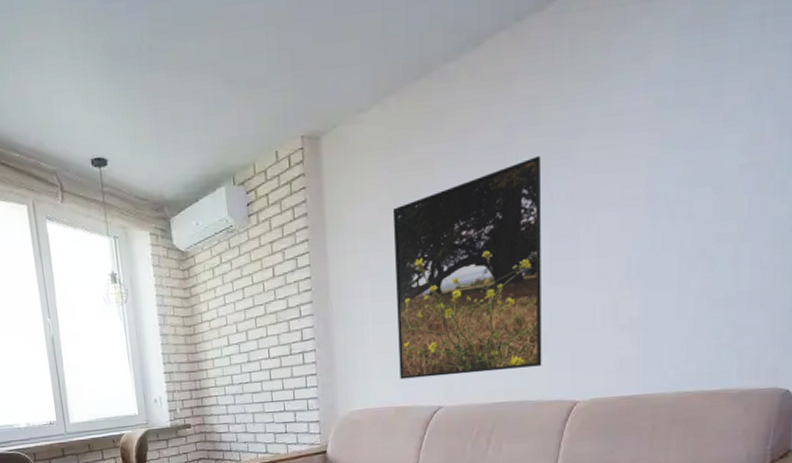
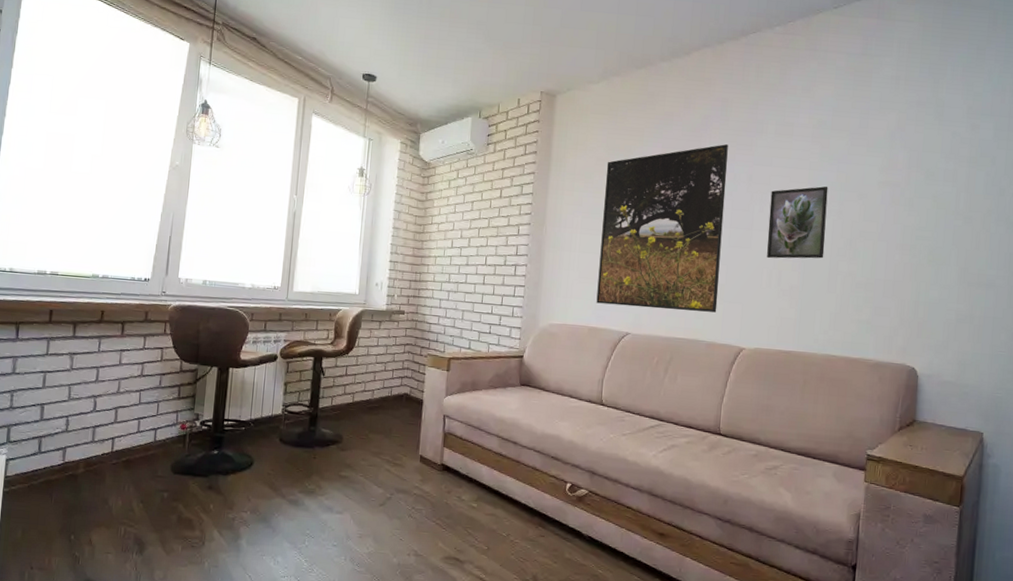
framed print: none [598,184,673,291] -> present [767,186,828,259]

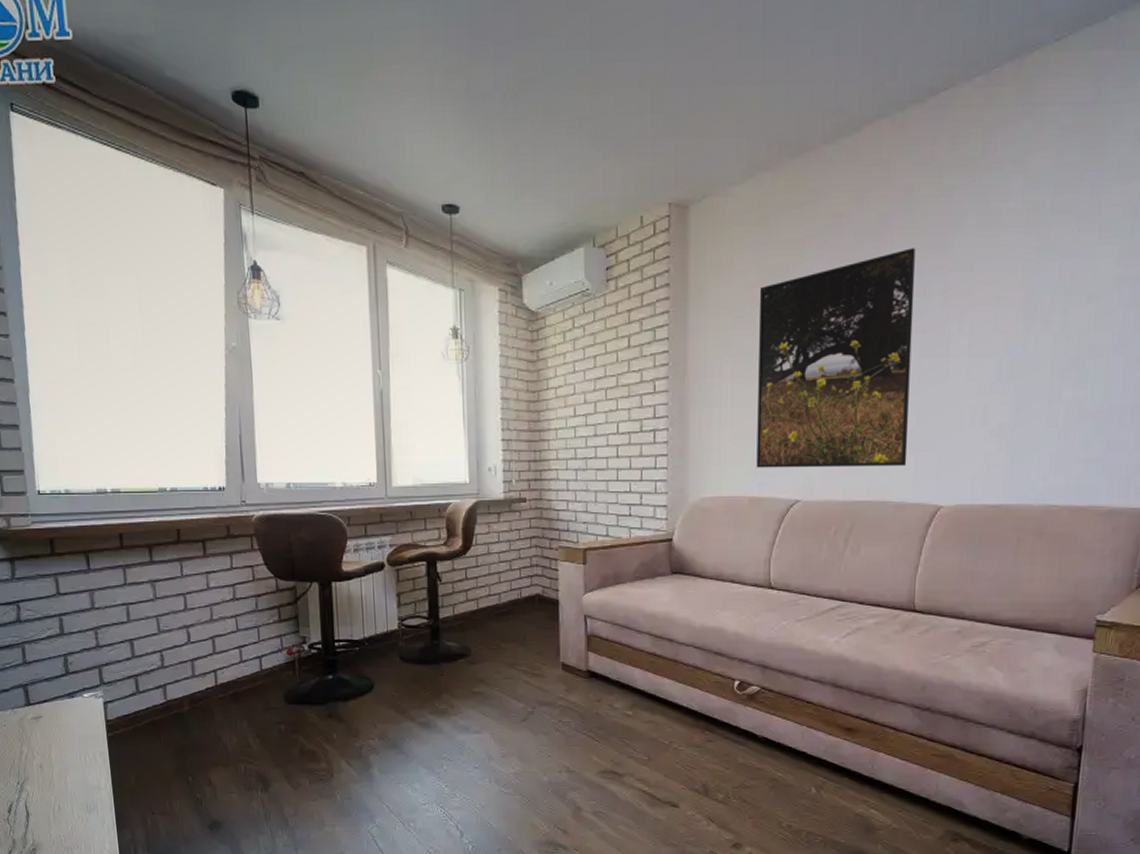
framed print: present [767,186,828,259] -> none [968,290,1048,392]

